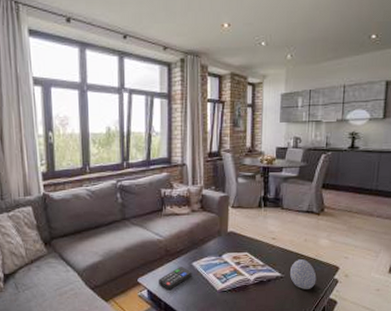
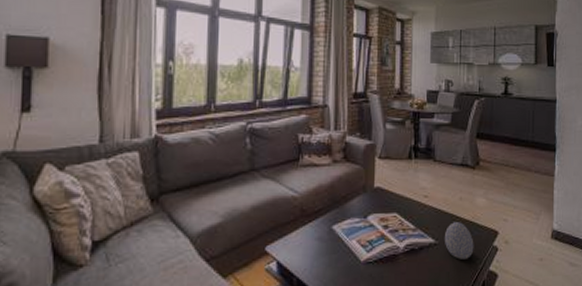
remote control: present [159,267,192,291] -> none [291,231,332,262]

